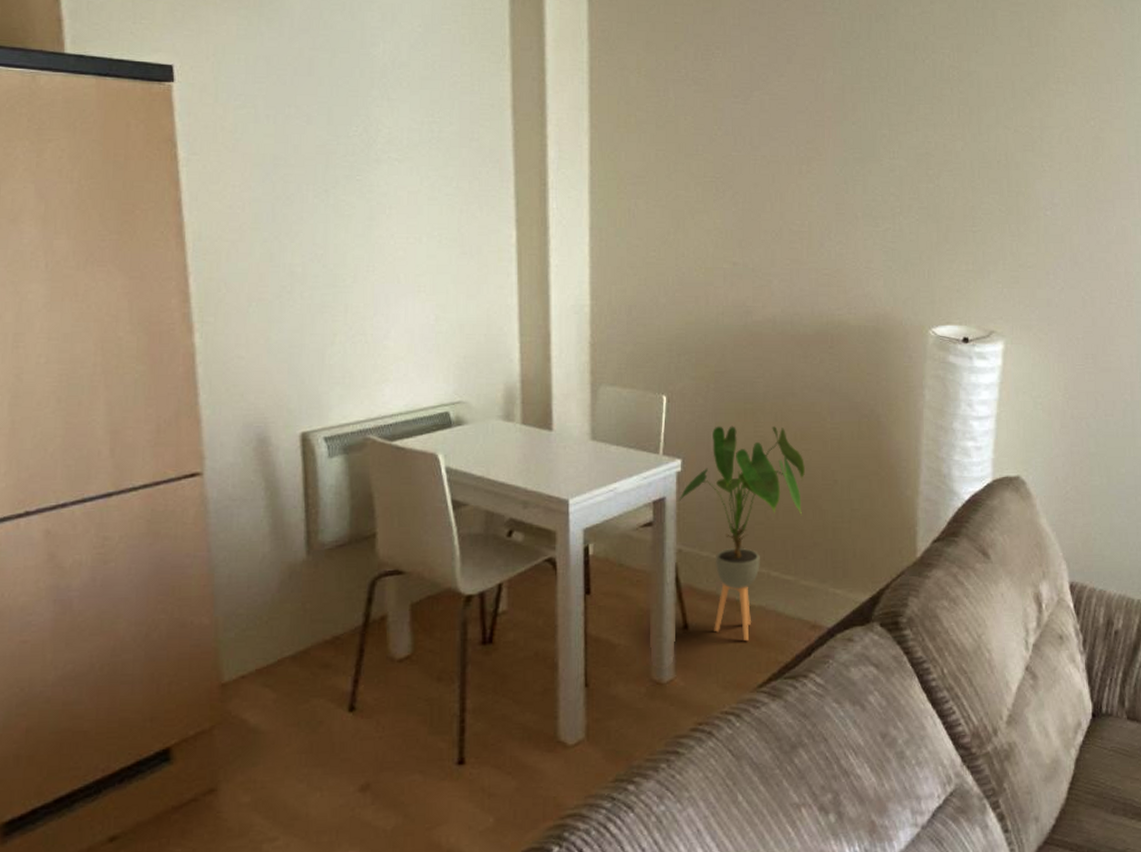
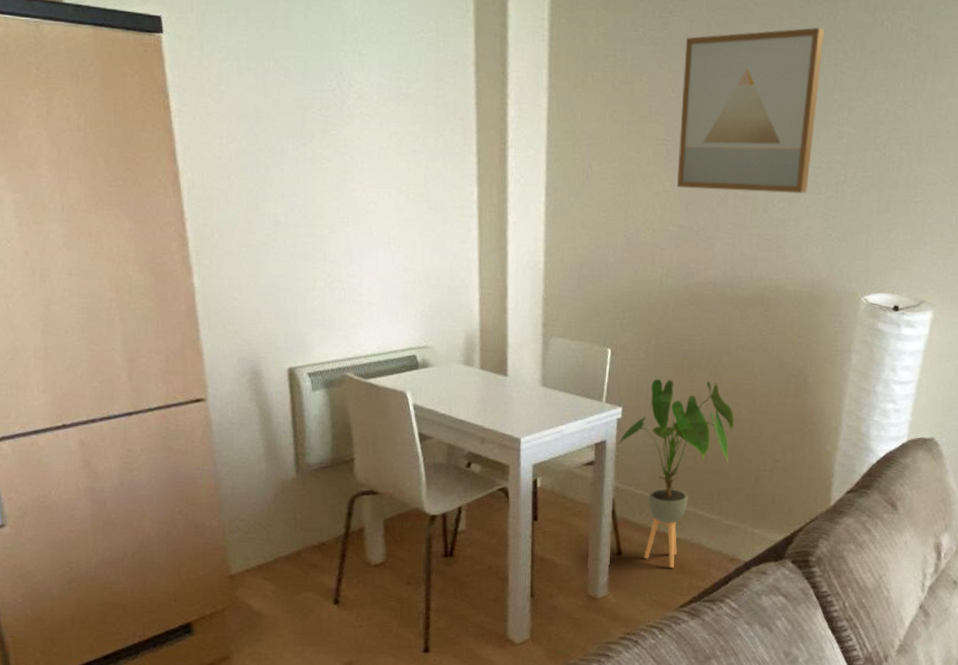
wall art: none [727,66,868,227] -> present [677,28,825,194]

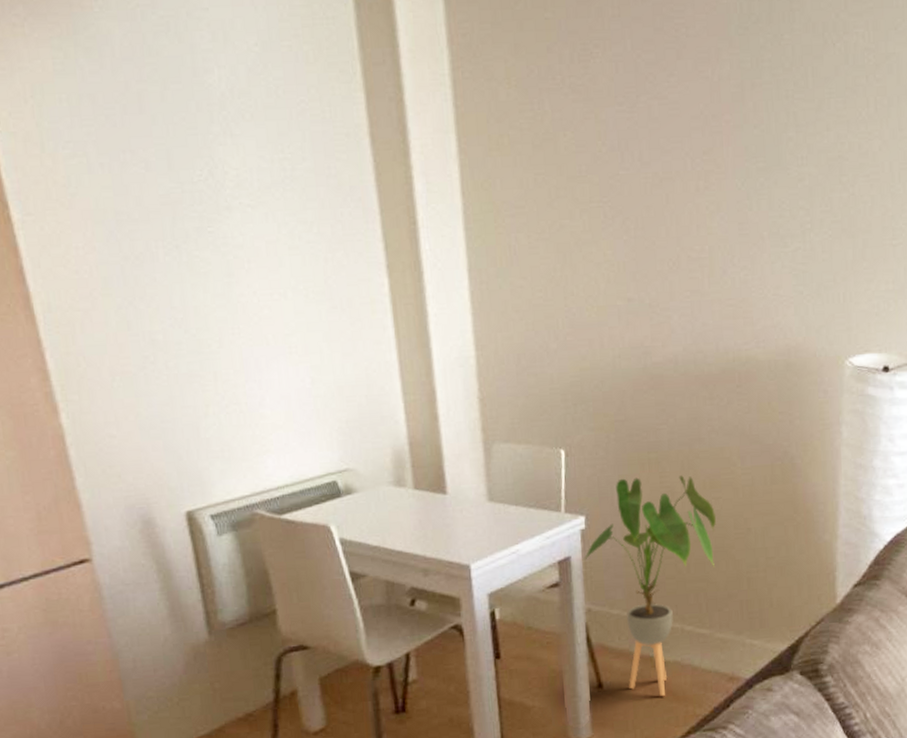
wall art: present [677,28,825,194] -> none [612,57,770,256]

